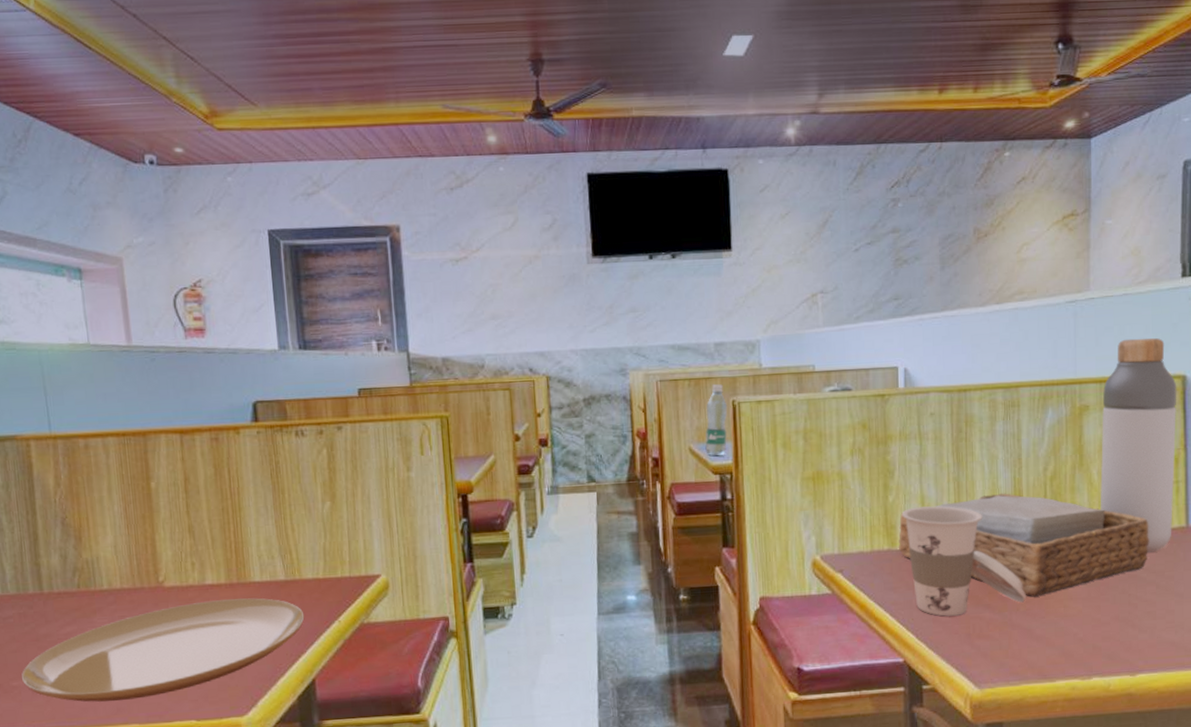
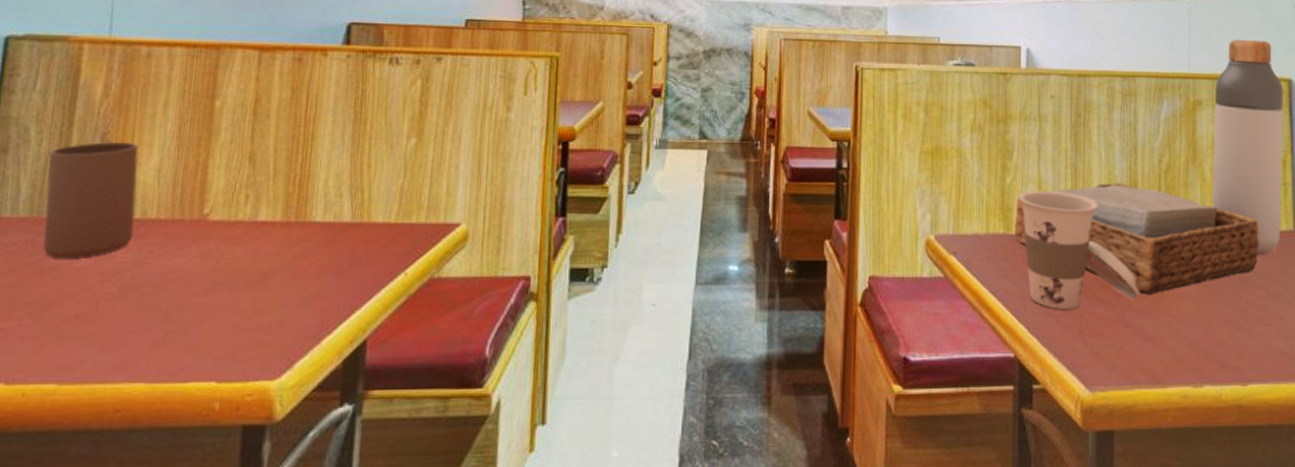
plate: present [21,598,305,702] -> none [10,240,367,353]
cup: none [22,524,105,627] -> present [43,141,139,259]
bottle: present [705,383,728,456] -> none [824,47,851,122]

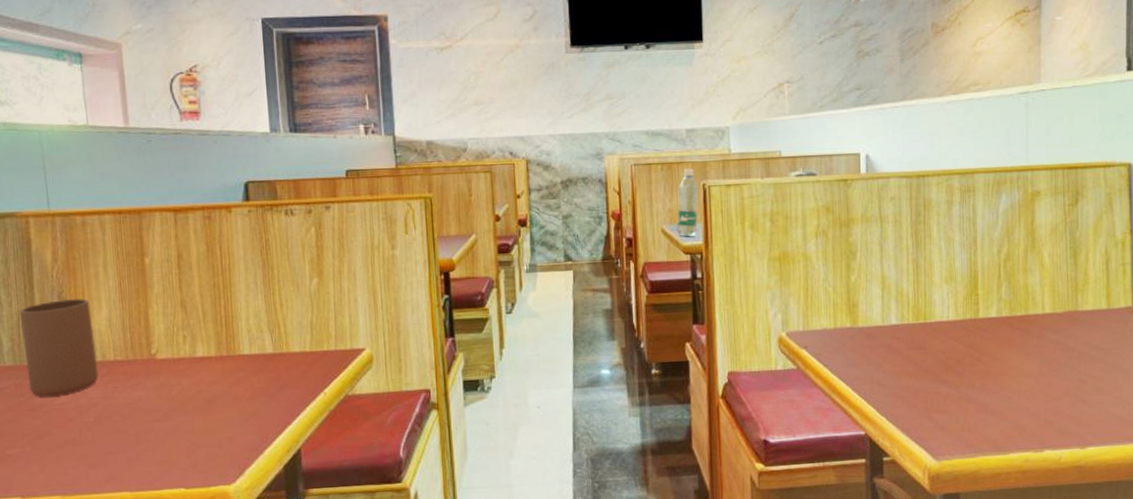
bottle: none [824,47,851,122] -> present [676,168,699,237]
napkin holder: present [1014,183,1259,293] -> none [860,274,1098,372]
cup: present [1018,191,1140,310] -> none [863,285,982,391]
bottle: present [1212,39,1284,255] -> none [1051,128,1123,331]

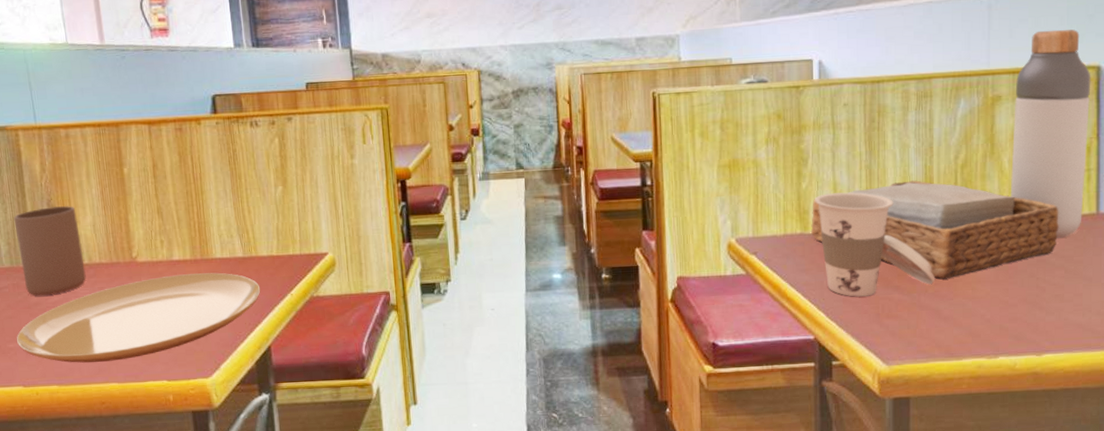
plate: none [16,370,292,470] -> present [16,272,261,363]
bottle: present [676,168,699,237] -> none [626,76,648,145]
napkin holder: none [860,274,1098,372] -> present [811,180,1059,279]
cup: none [863,285,982,391] -> present [814,192,936,297]
bottle: none [1051,128,1123,331] -> present [1010,29,1091,238]

